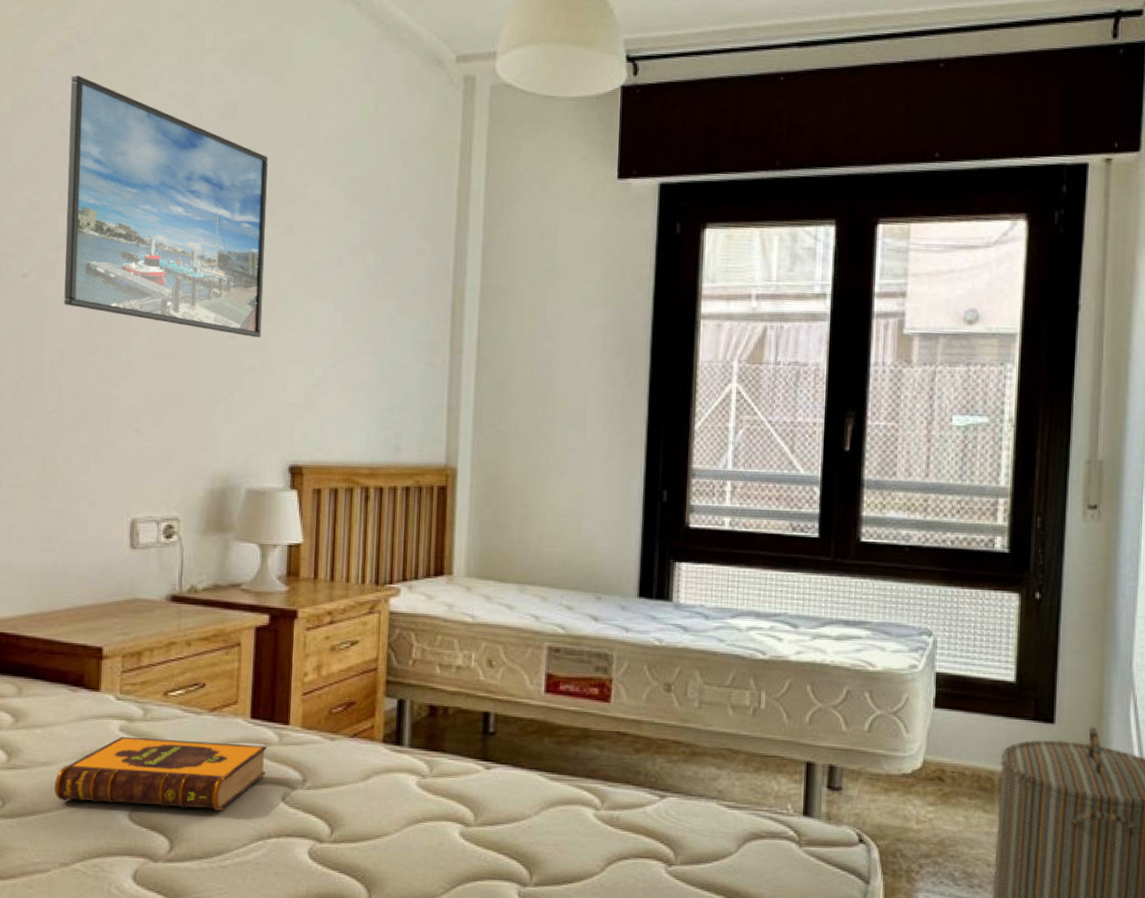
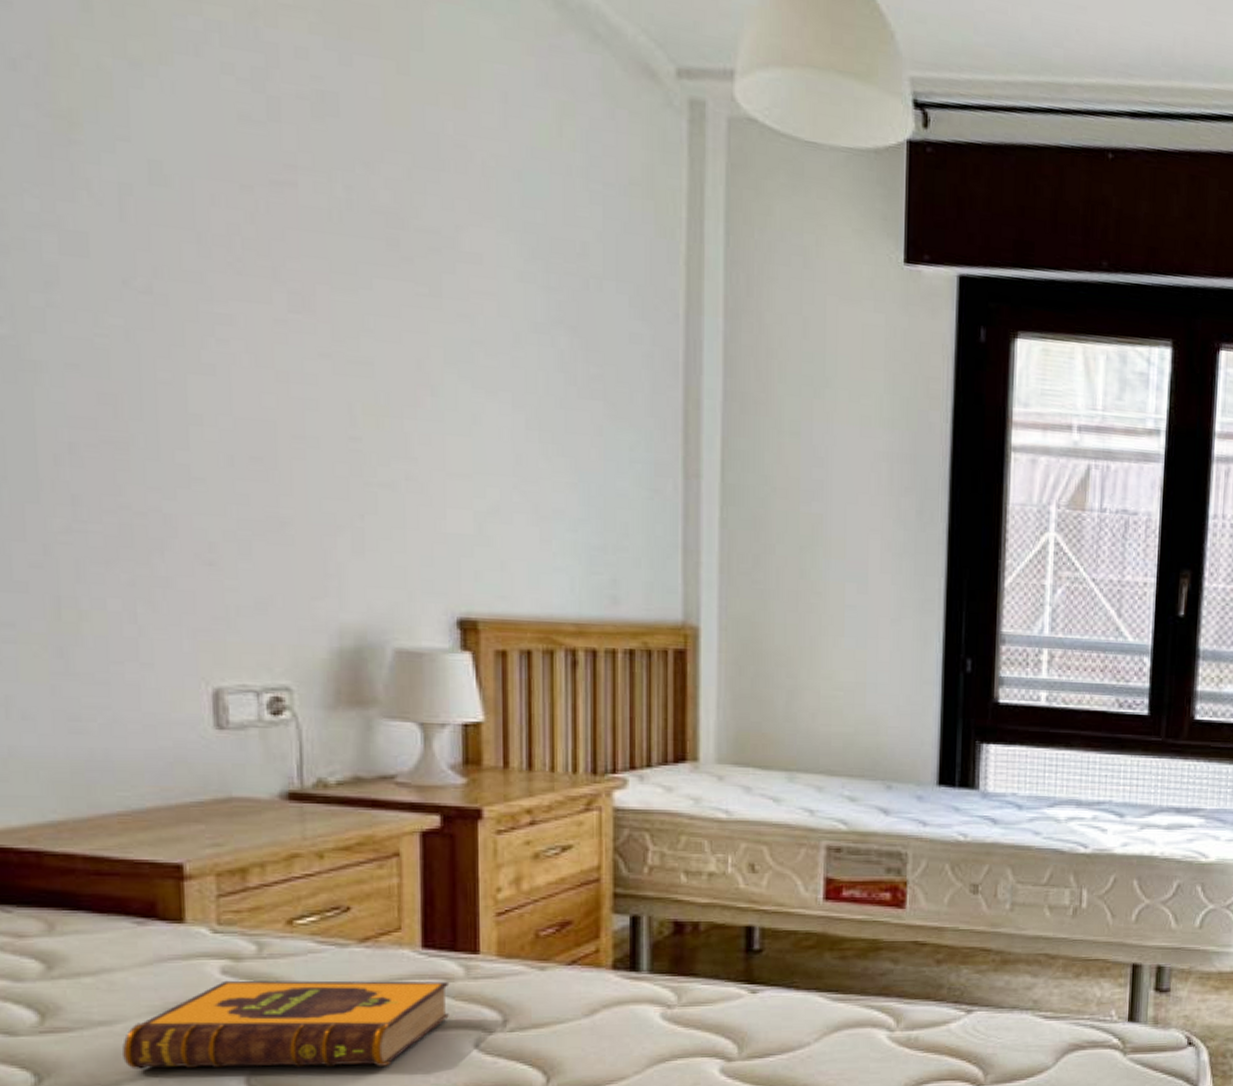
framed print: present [64,75,268,338] -> none [42,15,402,442]

